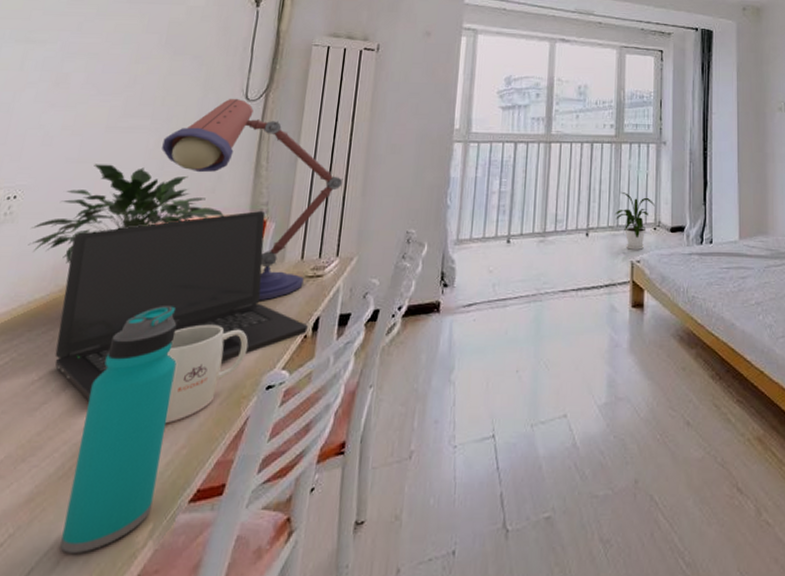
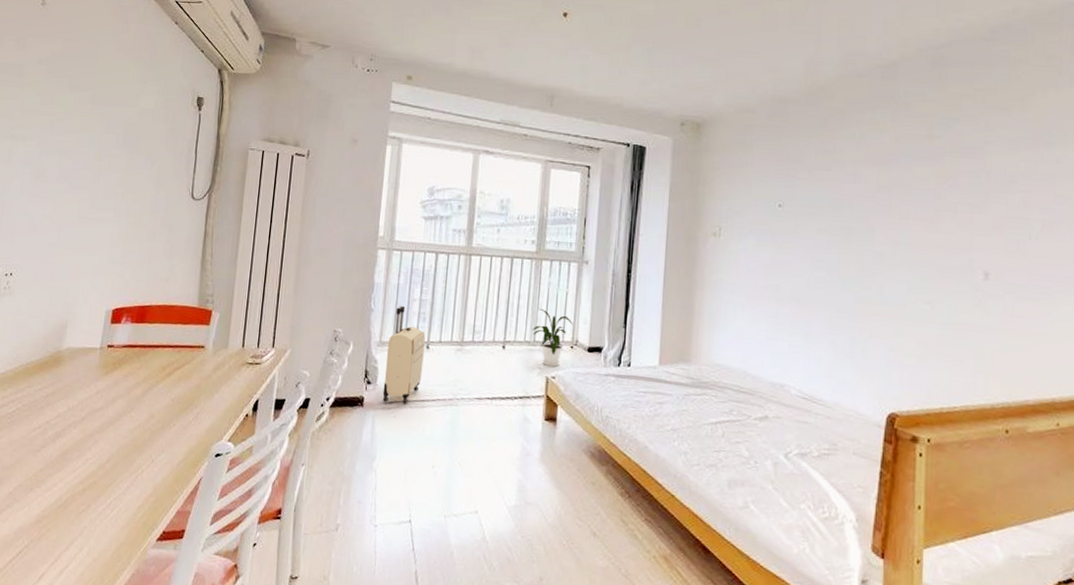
potted plant: present [28,164,224,264] -> none [23,249,177,334]
laptop: present [54,211,308,402] -> none [49,301,249,450]
water bottle: present [60,306,177,553] -> none [62,377,143,568]
desk lamp: present [162,98,343,301] -> none [123,196,278,381]
mug: present [165,324,249,424] -> none [134,395,200,475]
suitcase: none [460,199,506,305] -> present [382,305,426,405]

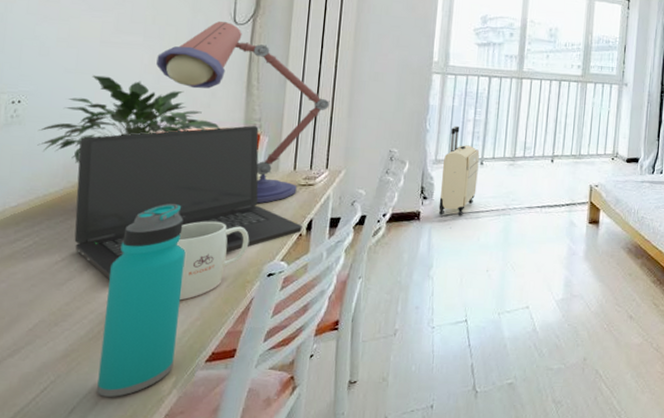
potted plant: none [23,249,177,334] -> present [37,75,220,163]
laptop: none [49,301,249,450] -> present [74,126,302,280]
water bottle: none [62,377,143,568] -> present [97,204,186,397]
desk lamp: none [123,196,278,381] -> present [156,21,330,204]
mug: none [134,395,200,475] -> present [176,221,250,301]
house plant: present [532,308,573,367] -> none [577,125,614,176]

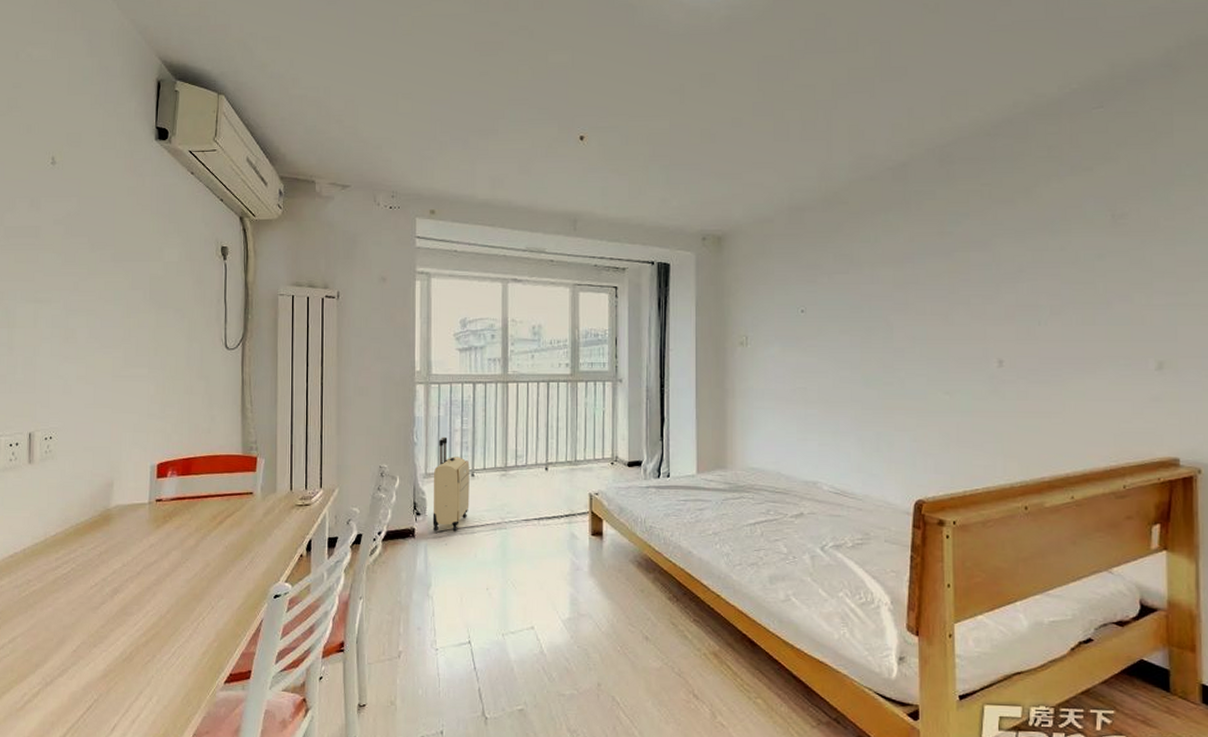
potted plant: present [37,75,220,163] -> none [68,409,221,493]
laptop: present [74,126,302,280] -> none [102,449,302,603]
water bottle: present [97,204,186,397] -> none [133,528,199,716]
desk lamp: present [156,21,330,204] -> none [161,347,319,526]
mug: present [176,221,250,301] -> none [190,544,255,623]

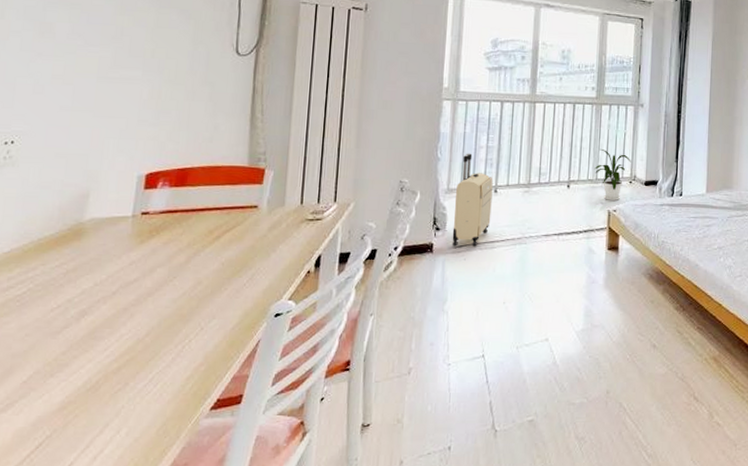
house plant: none [572,428,612,483] -> present [594,148,631,200]

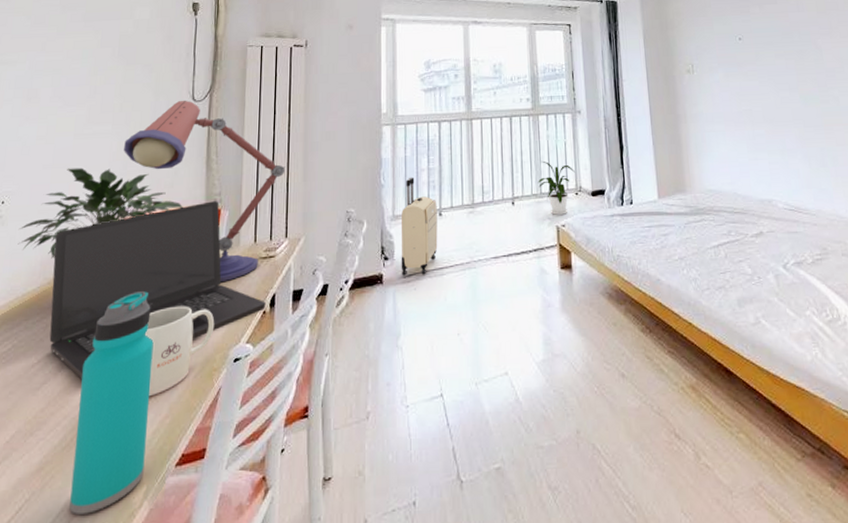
potted plant: none [31,112,223,205] -> present [18,167,183,259]
laptop: none [70,160,310,326] -> present [49,201,266,380]
water bottle: none [95,244,188,451] -> present [69,291,154,514]
desk lamp: none [156,52,338,241] -> present [124,100,286,283]
mug: none [178,260,256,346] -> present [144,306,215,397]

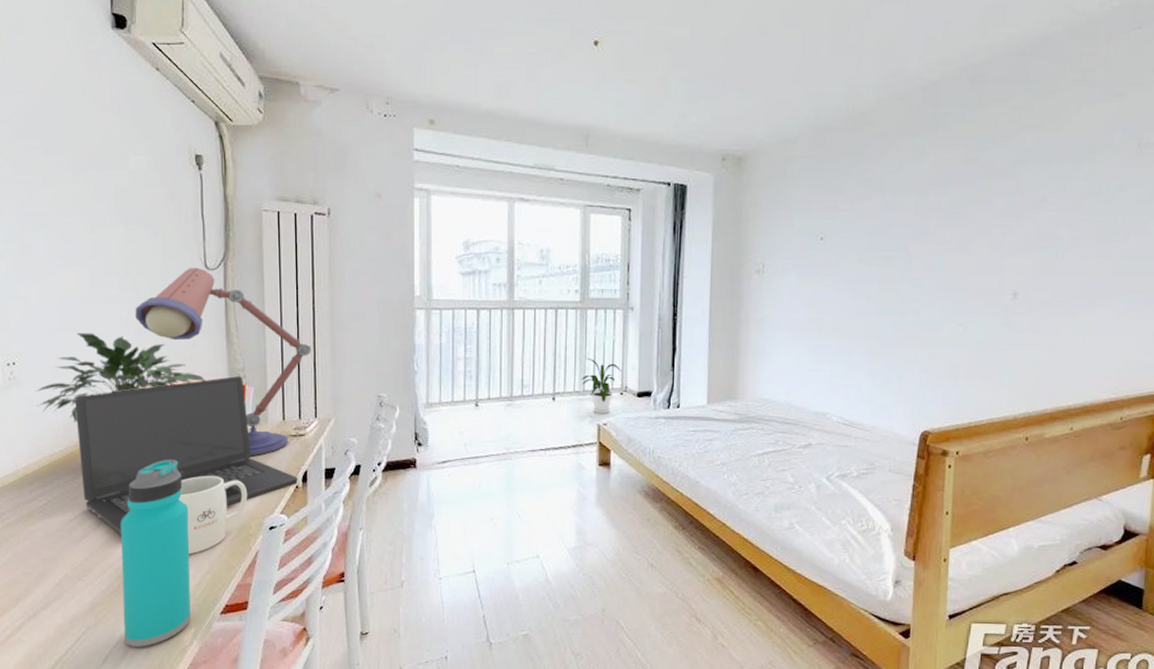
suitcase: present [401,177,438,276] -> none [435,365,474,462]

